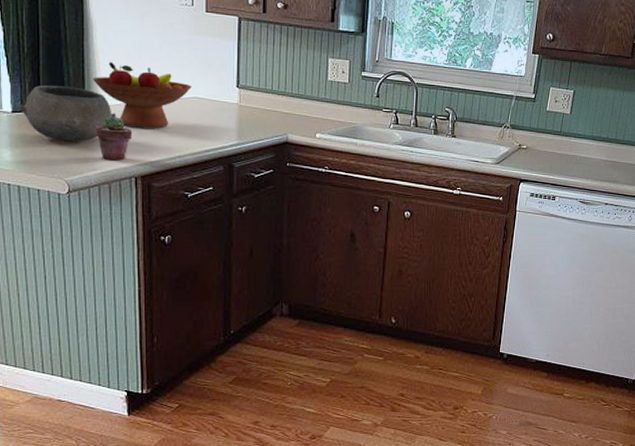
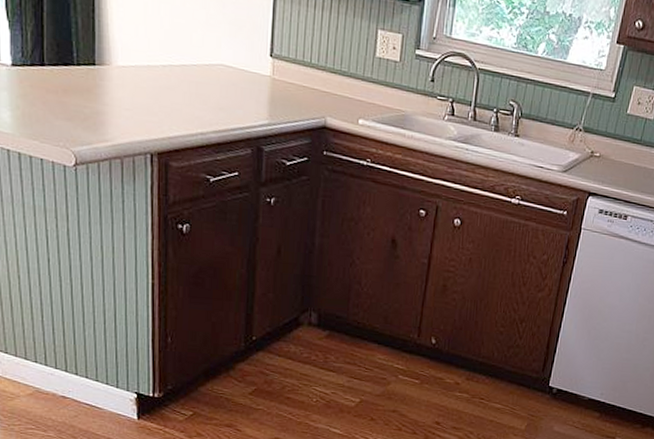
bowl: present [18,85,117,142] -> none [18,35,131,107]
fruit bowl: present [92,62,192,128] -> none [104,14,218,99]
potted succulent: present [95,115,133,161] -> none [106,78,149,133]

